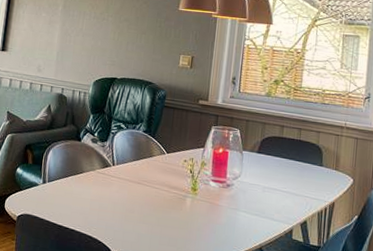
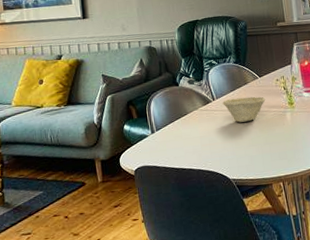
bowl: none [122,168,168,197] -> present [223,96,266,123]

